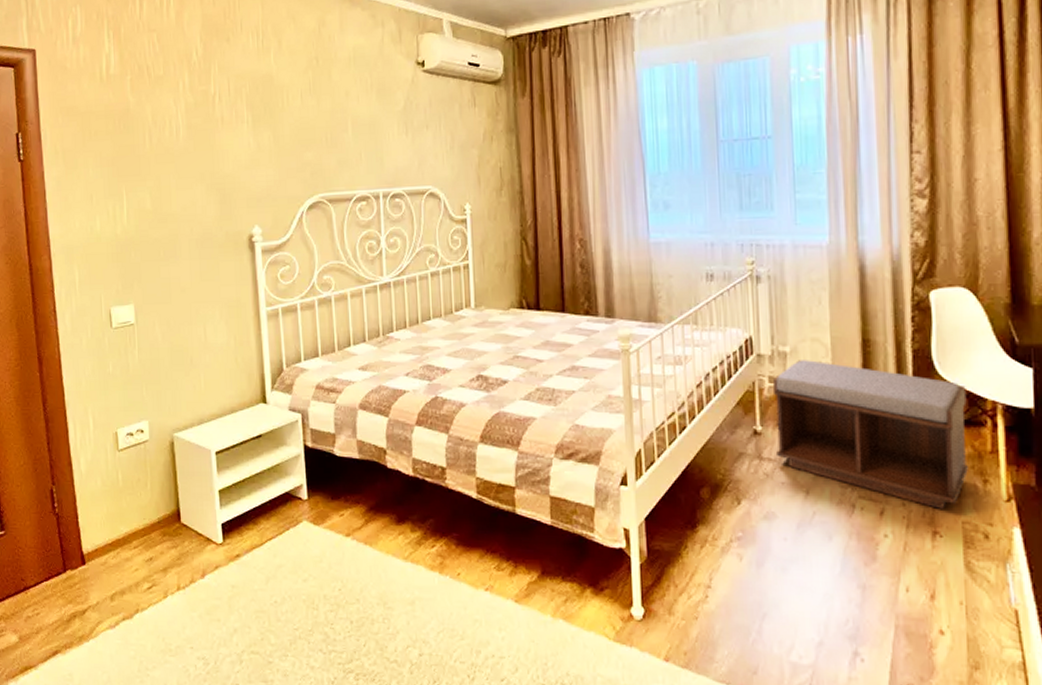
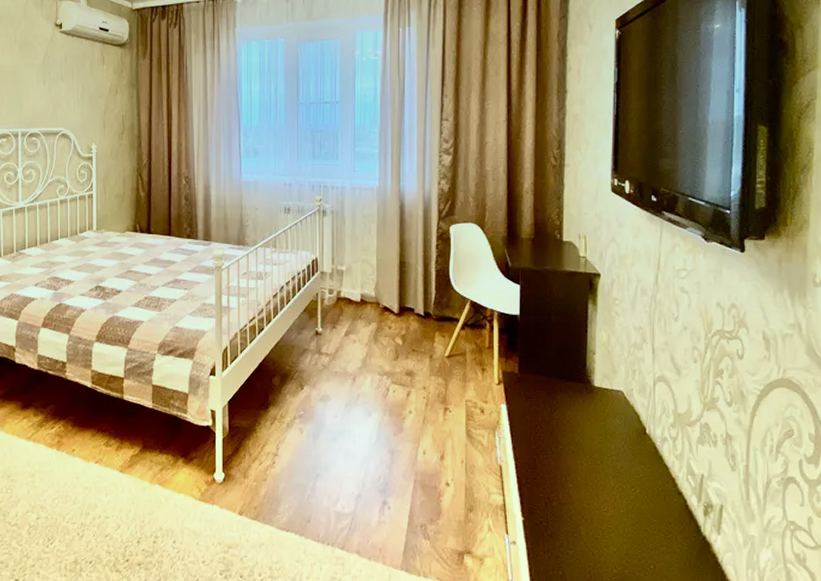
bench: present [773,360,968,510] -> none [332,277,473,392]

